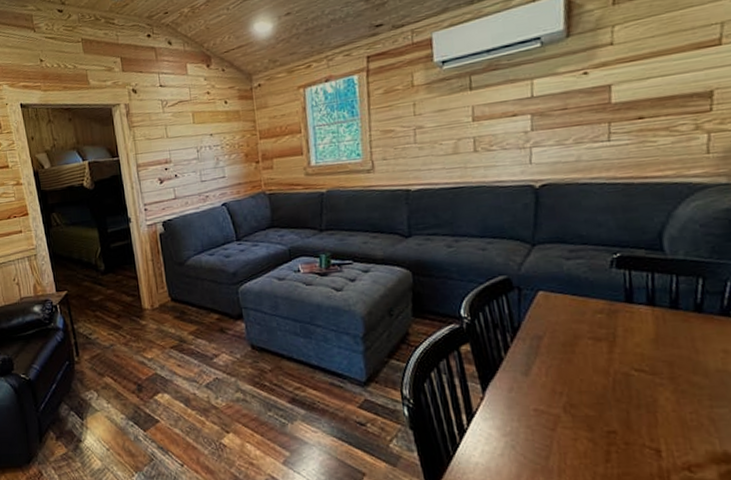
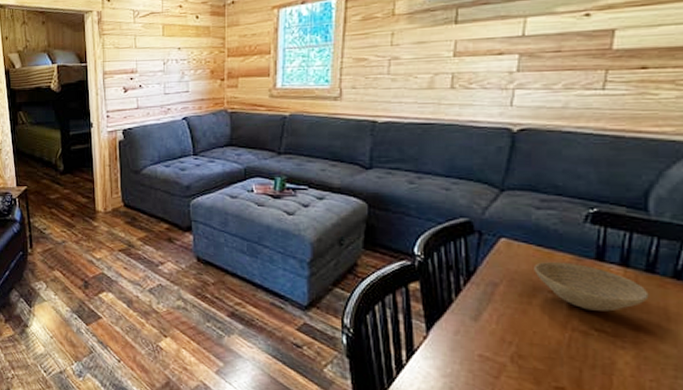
bowl: none [572,308,677,352] -> present [534,261,649,312]

